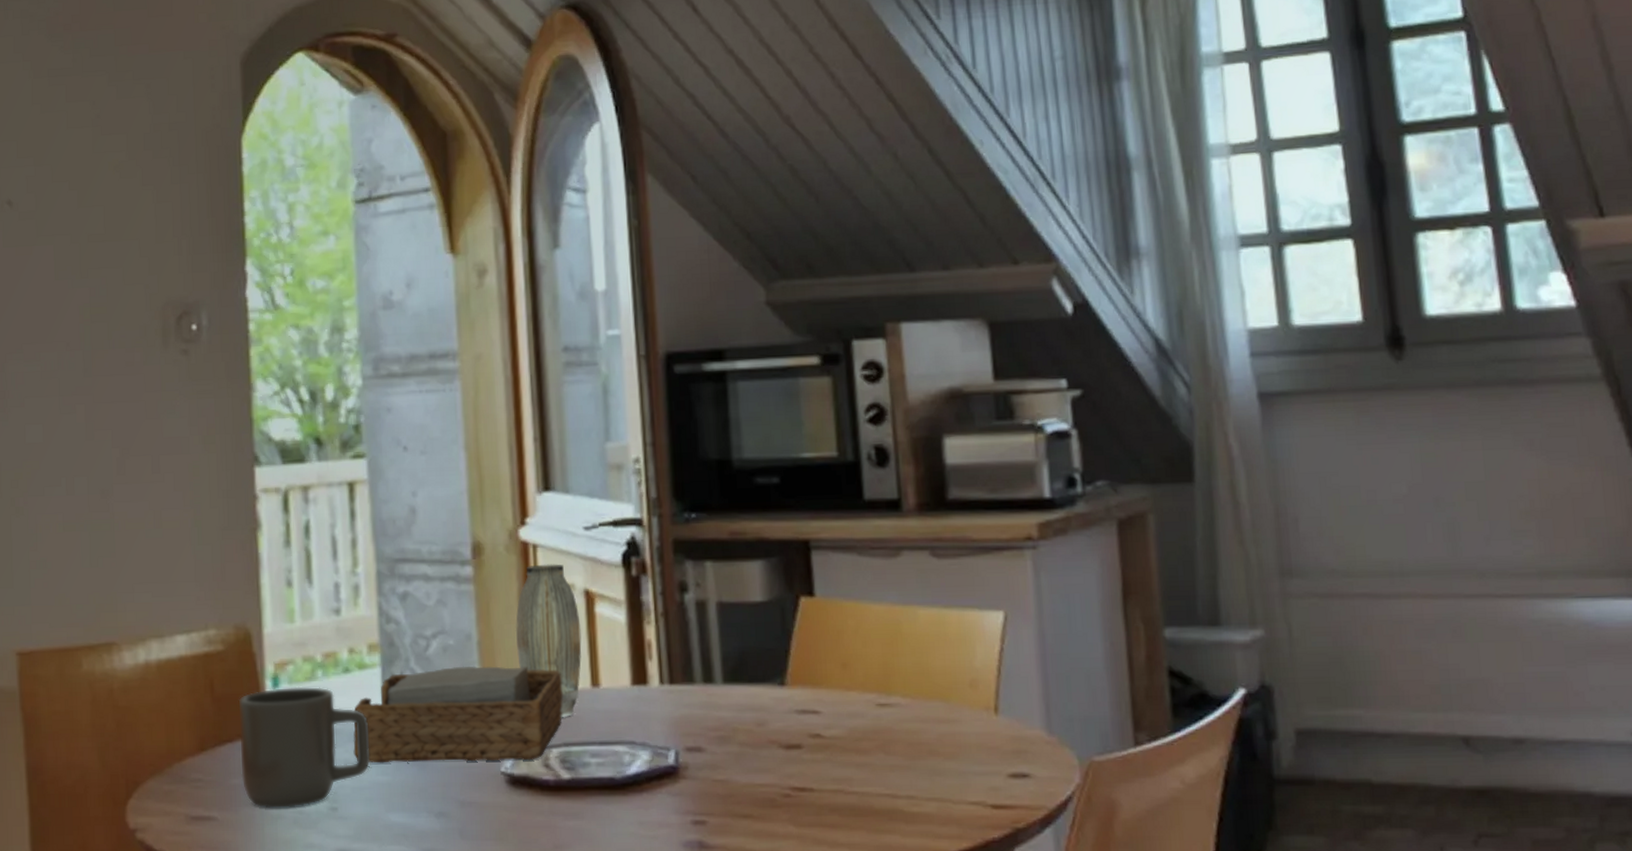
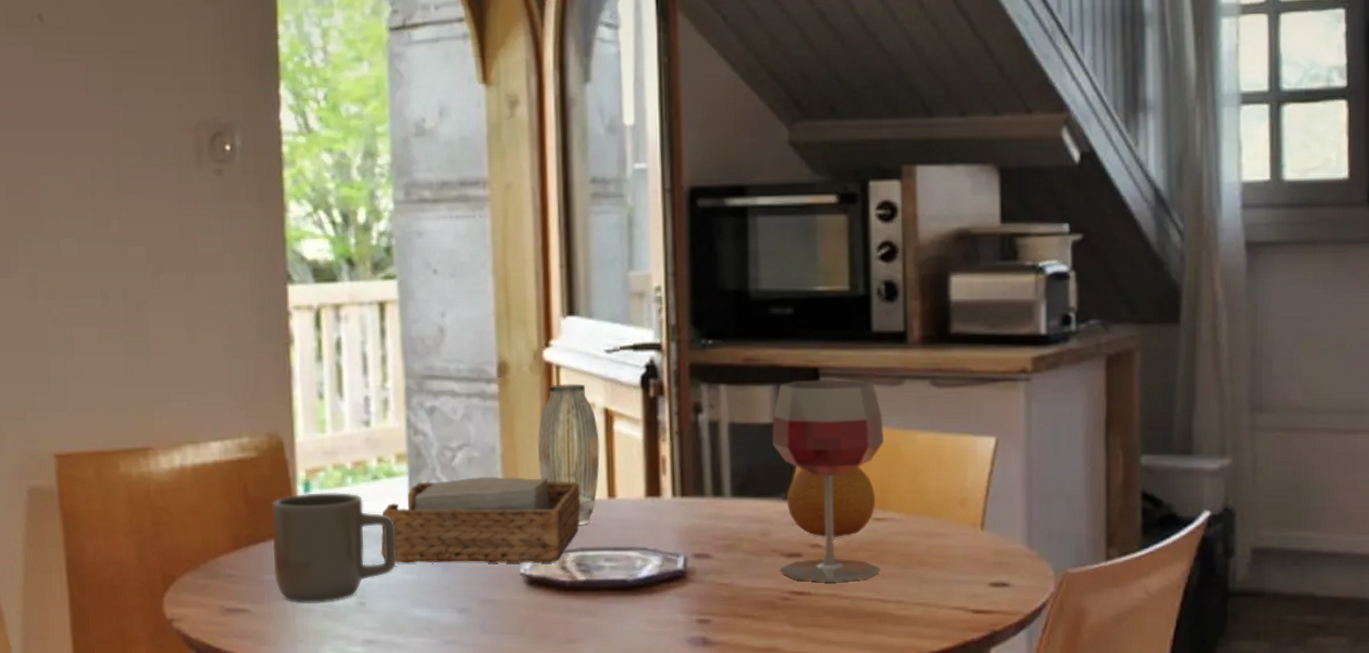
wineglass: none [762,552,889,777] -> present [771,379,885,583]
fruit: none [782,647,878,726] -> present [787,467,875,537]

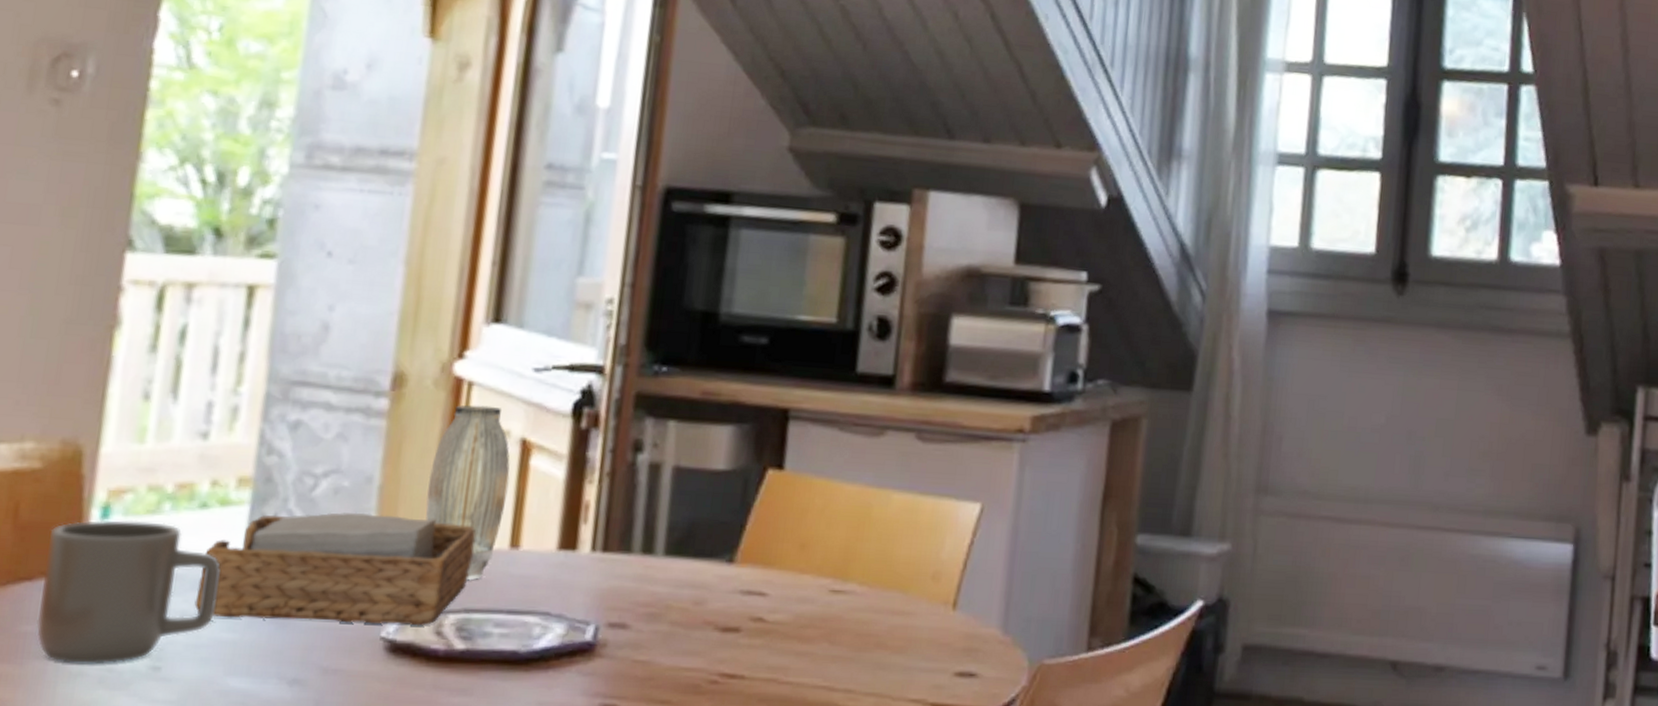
wineglass: present [771,379,885,583] -> none [711,422,856,665]
fruit: present [787,467,875,537] -> none [730,527,836,610]

